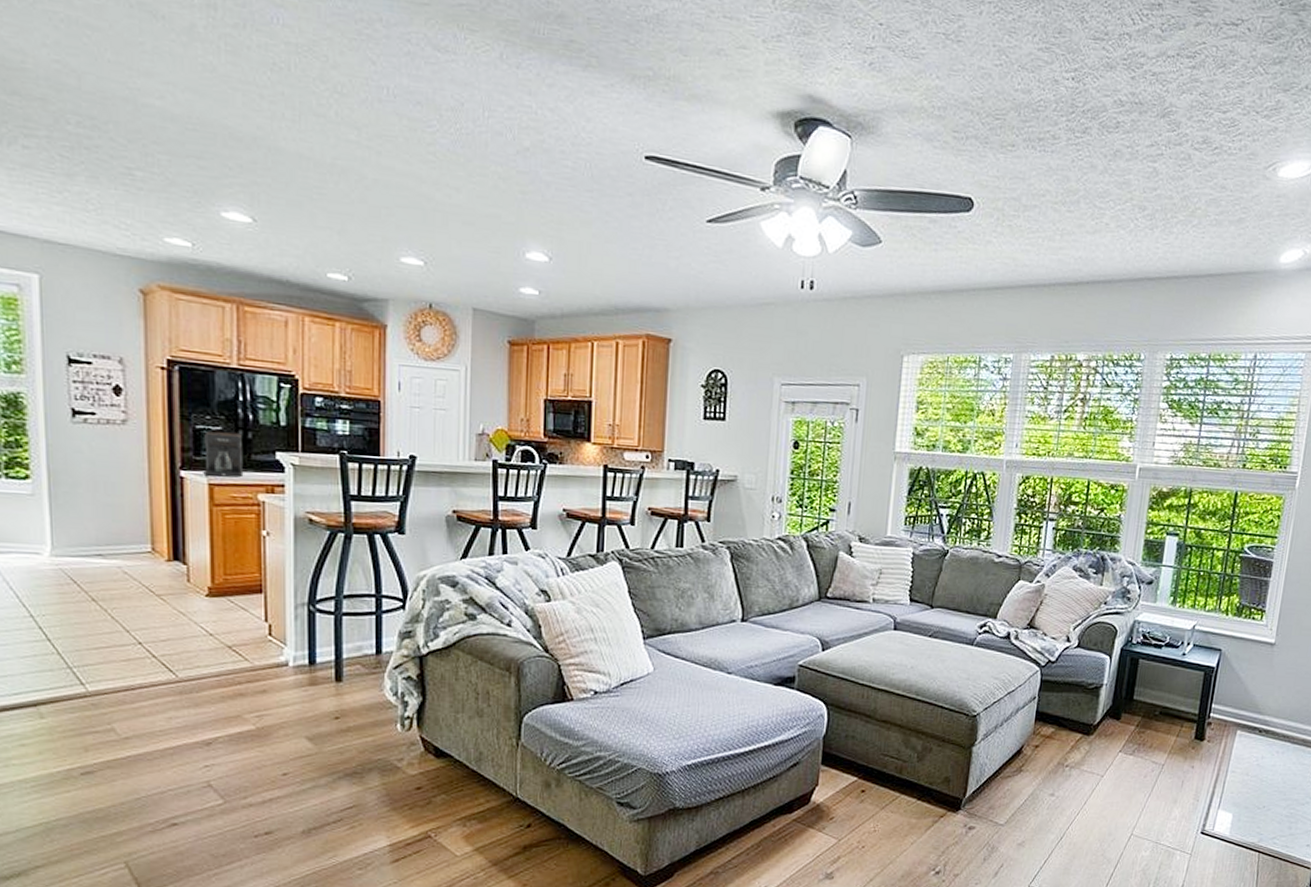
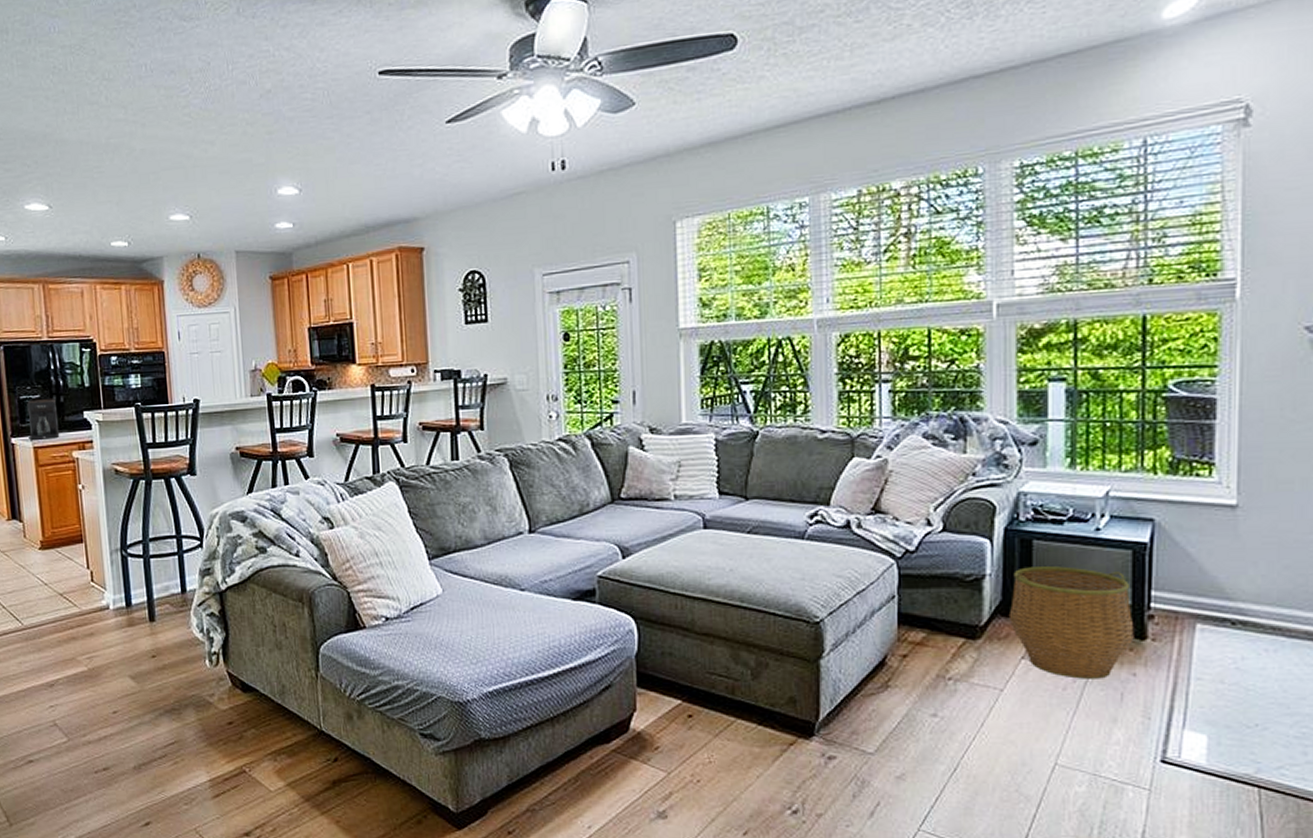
basket: none [1114,680,1199,770] -> present [1008,566,1134,679]

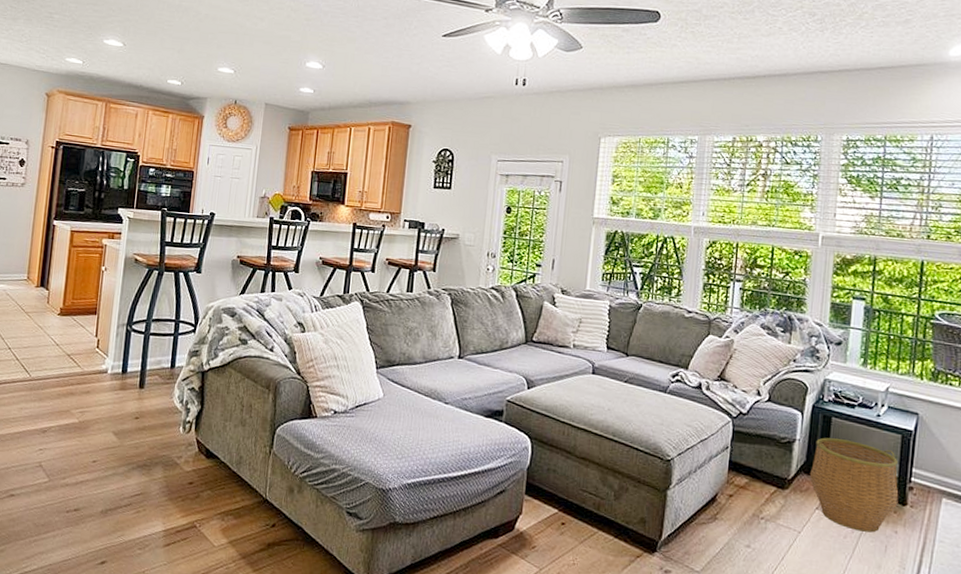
coffee maker: present [27,397,60,440] -> none [68,191,98,227]

